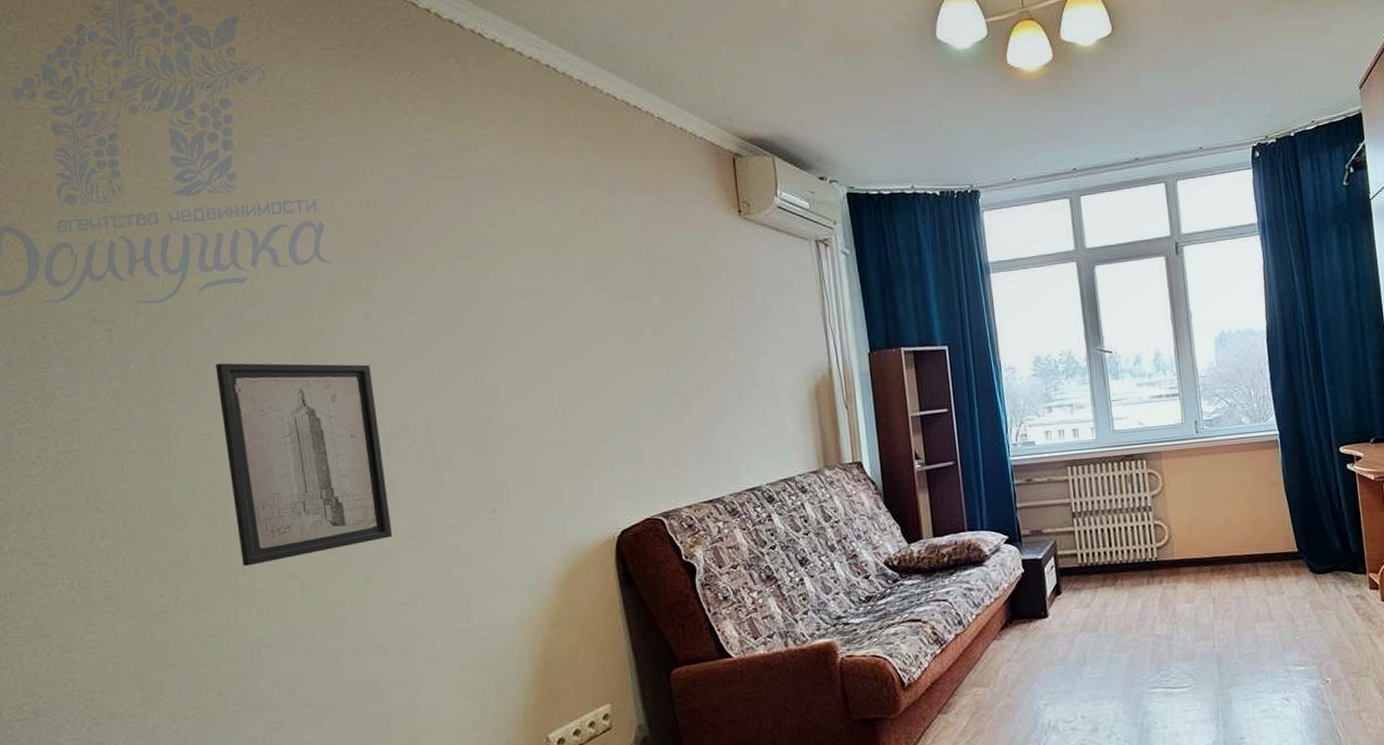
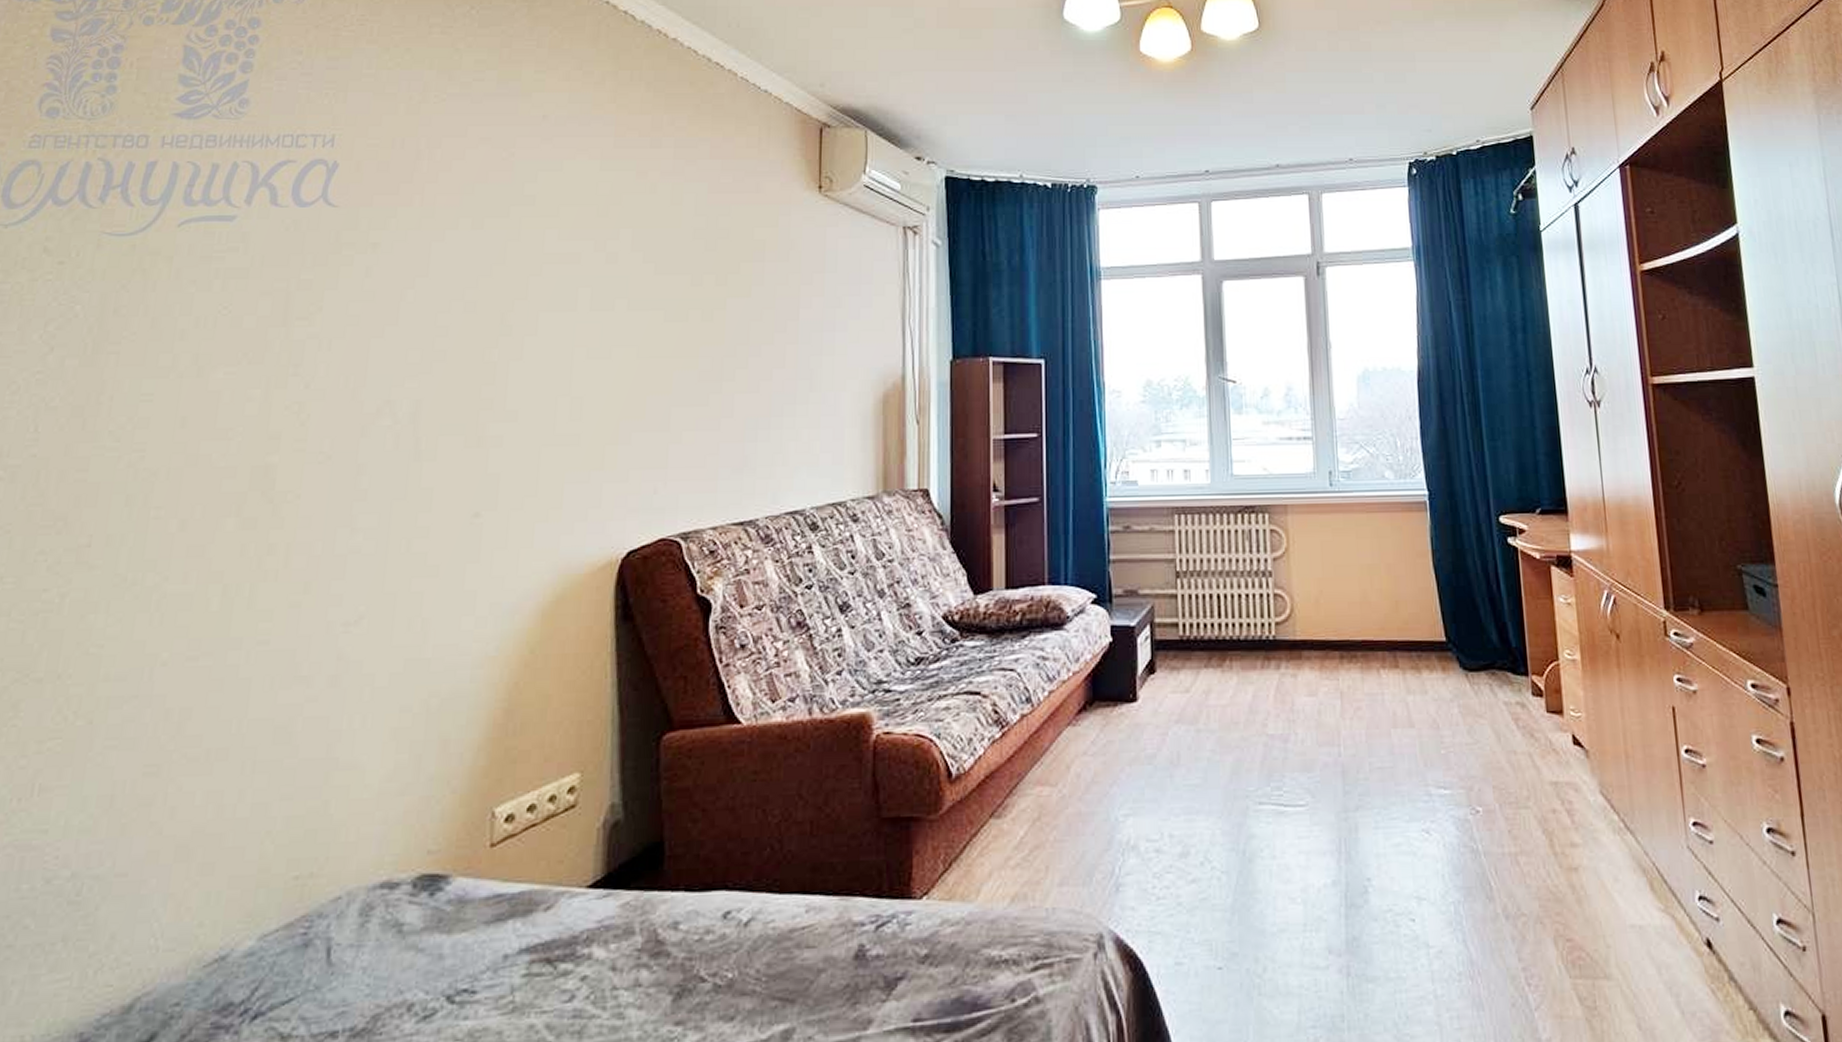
wall art: present [215,363,393,567] -> none [155,312,361,561]

